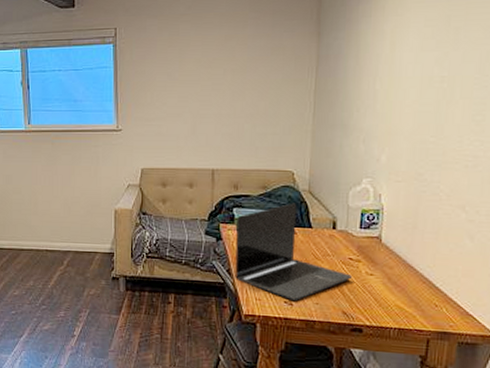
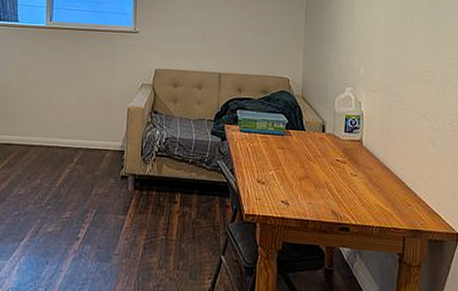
laptop: present [235,203,352,300] -> none [237,107,339,200]

